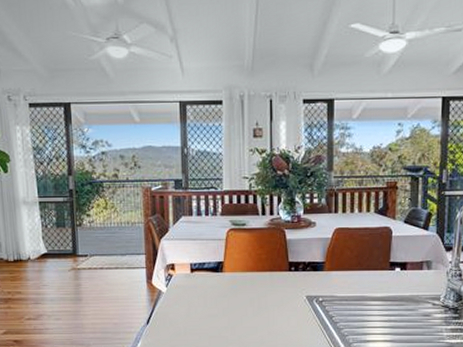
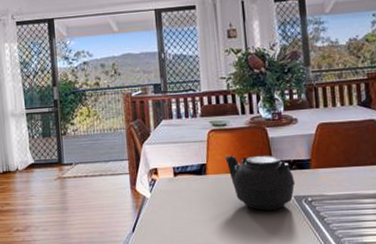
teapot: none [241,255,308,308] -> present [224,155,296,211]

